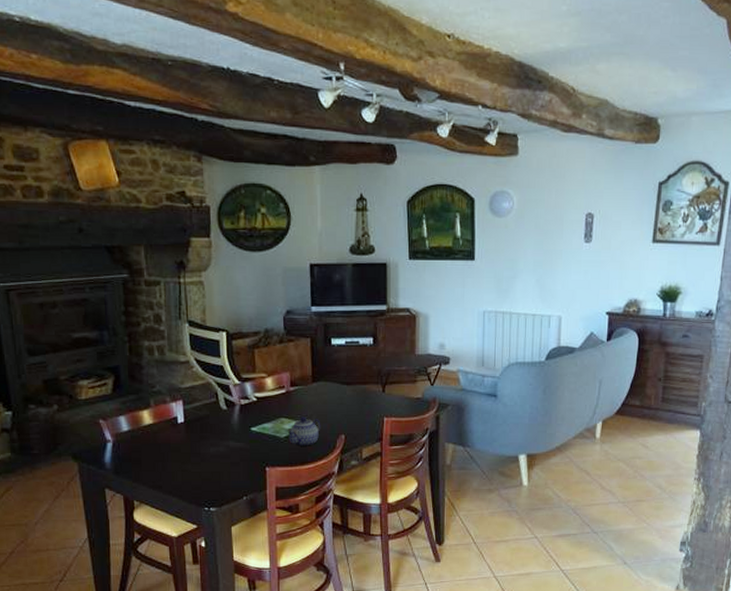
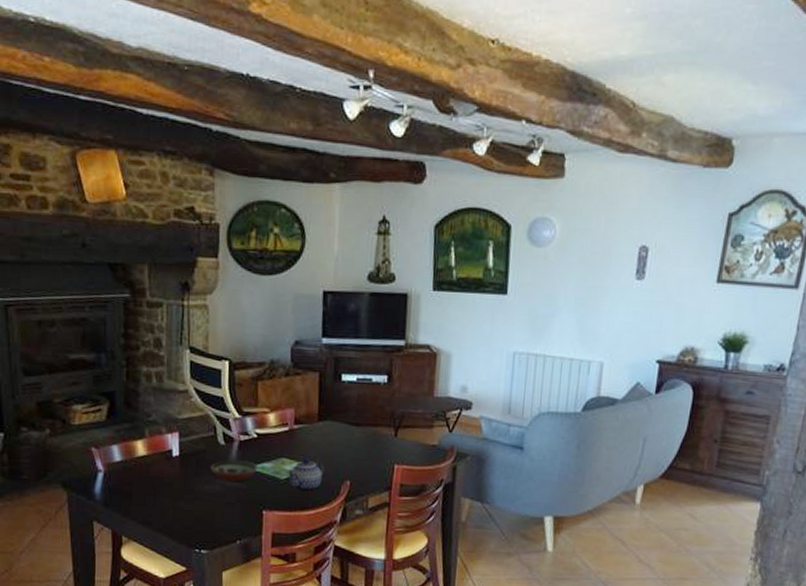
decorative bowl: none [215,423,259,443] -> present [211,460,258,482]

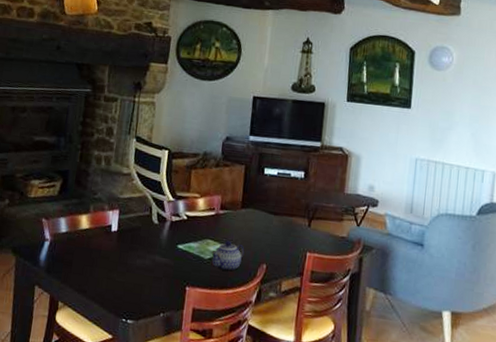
decorative bowl: present [211,460,258,482] -> none [143,238,185,259]

